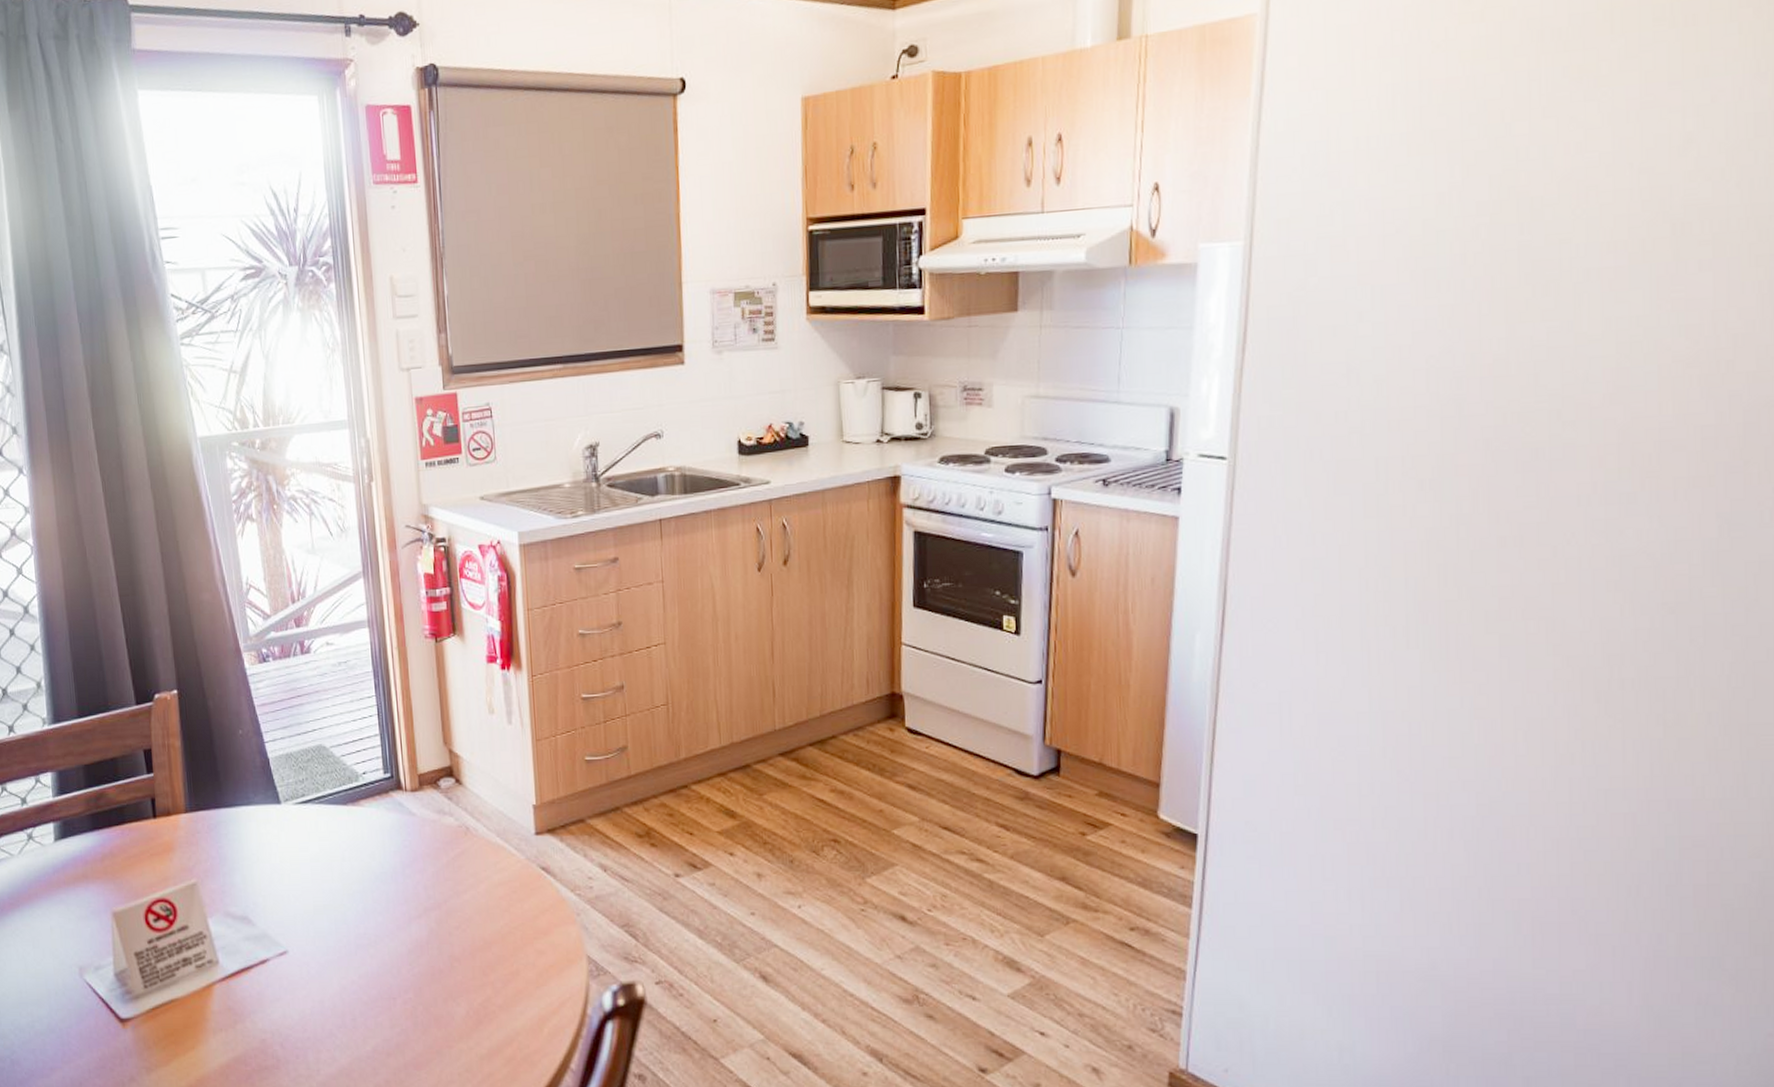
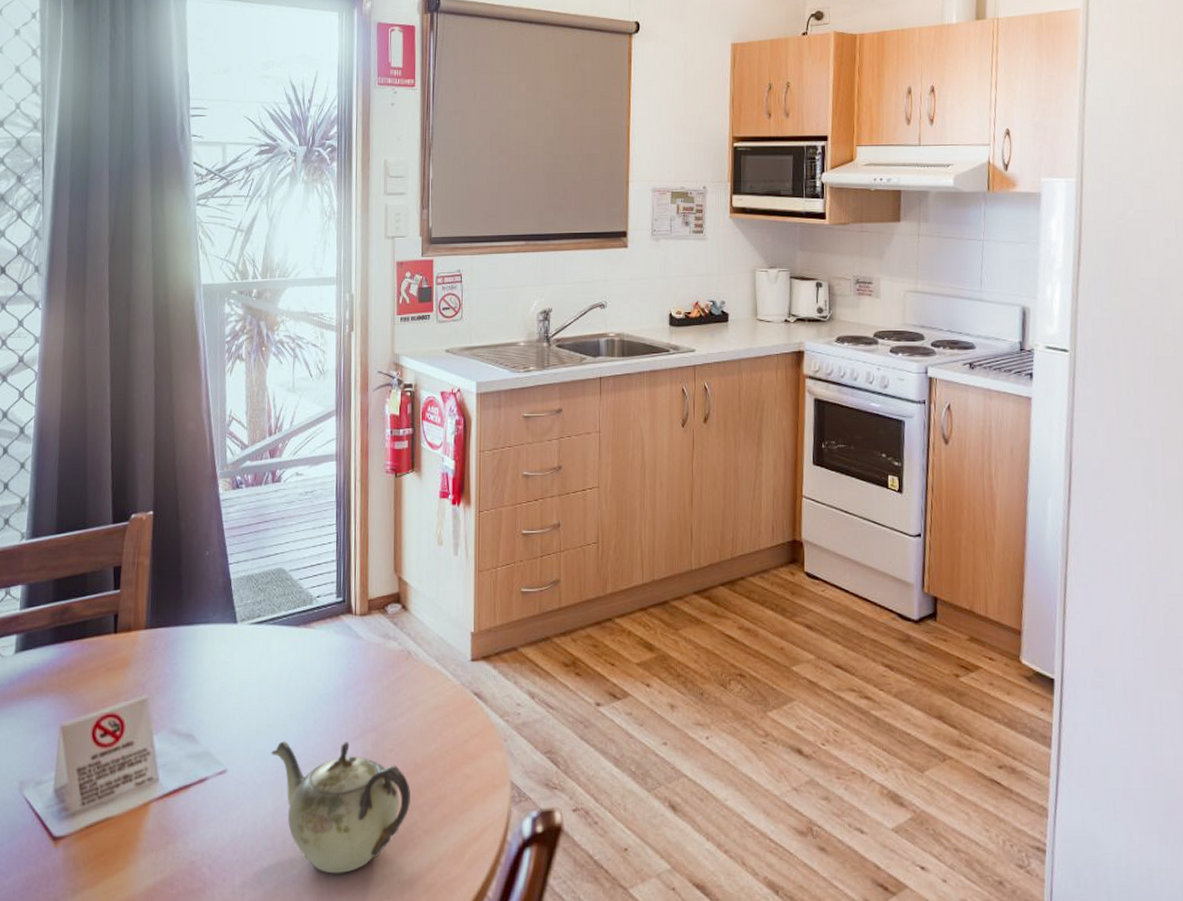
teapot: none [331,920,482,1050] -> present [271,741,410,874]

